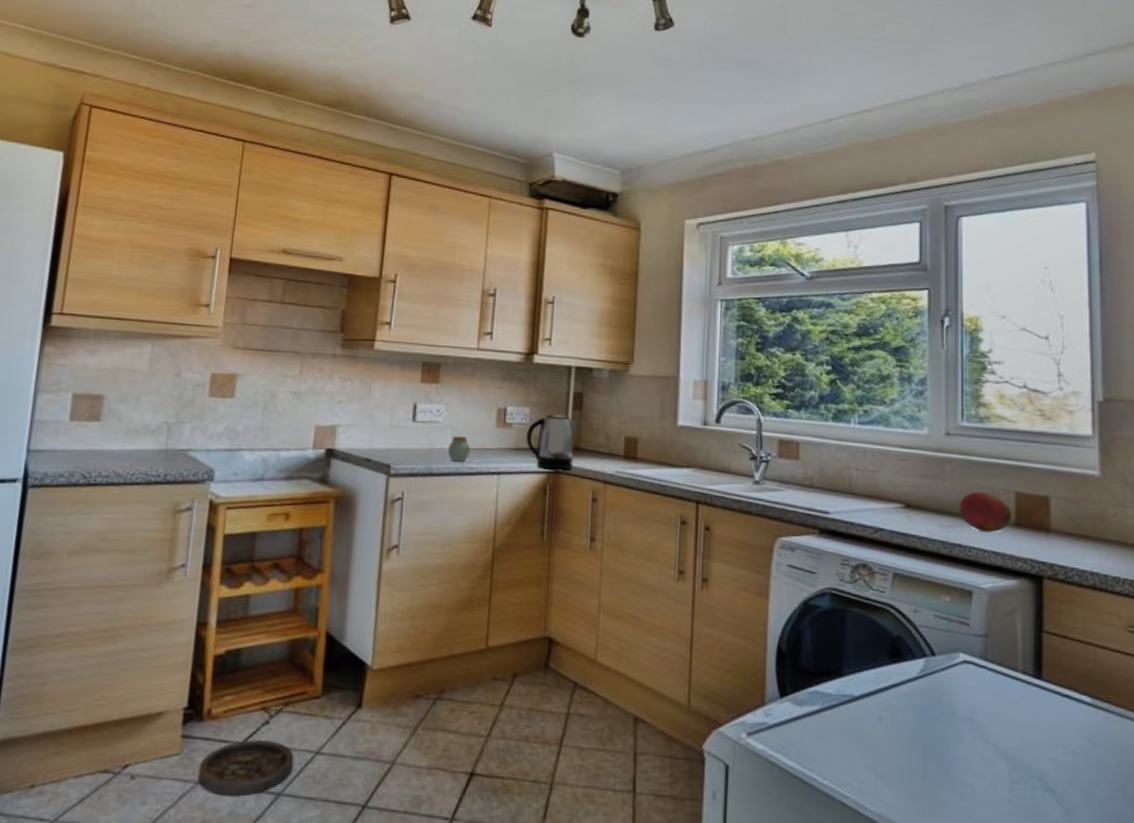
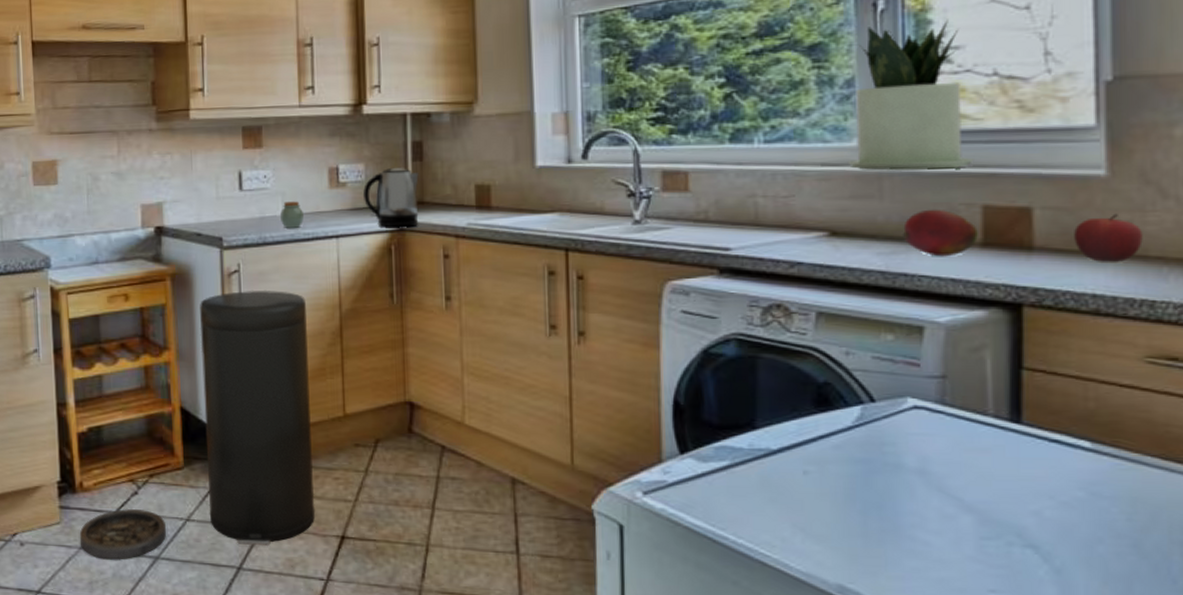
pedal bin: none [340,518,463,783] -> present [200,291,316,546]
planter: none [920,338,1010,460] -> present [847,19,974,171]
fruit: none [1078,507,1124,548] -> present [1074,213,1143,264]

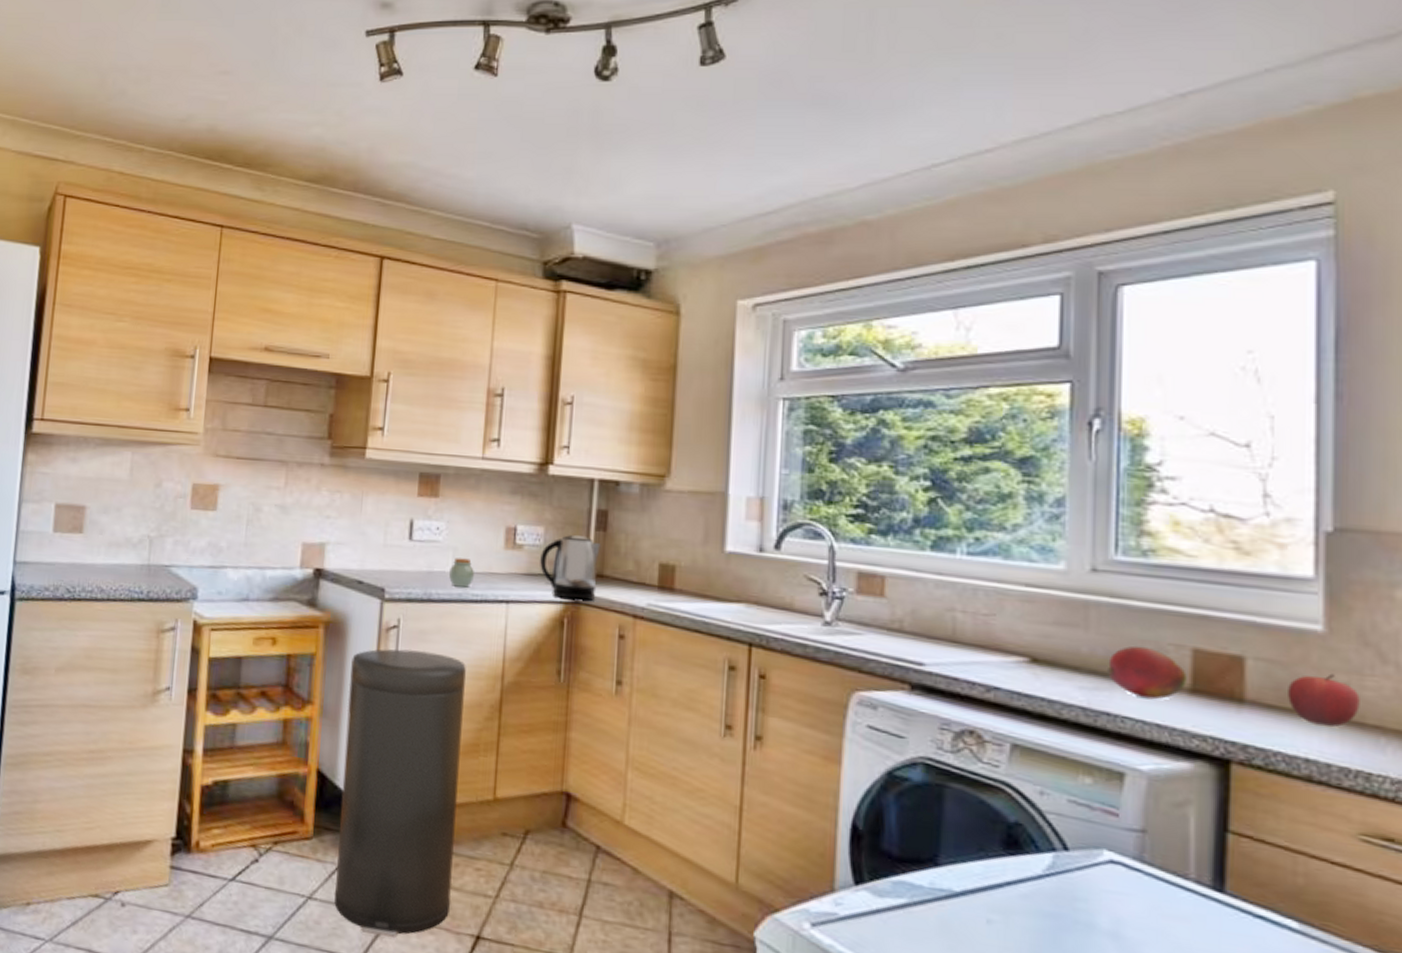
pet bowl: present [79,509,166,560] -> none [187,877,285,936]
planter: present [847,19,974,171] -> none [1053,446,1186,606]

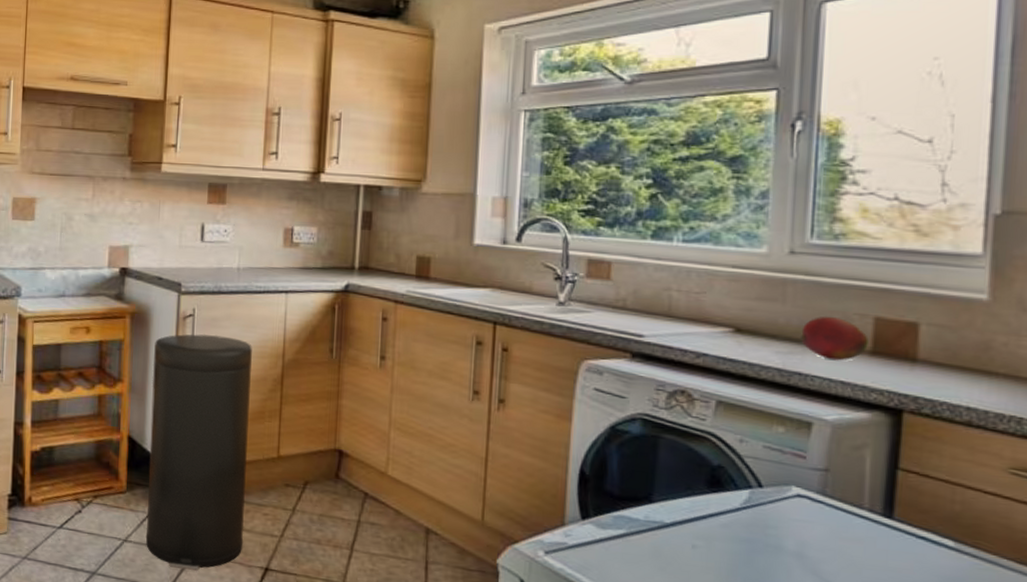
jar: present [448,558,475,588] -> none [235,255,259,281]
kettle: present [540,535,601,601] -> none [314,234,366,289]
fruit: present [1288,673,1360,728] -> none [954,335,1016,381]

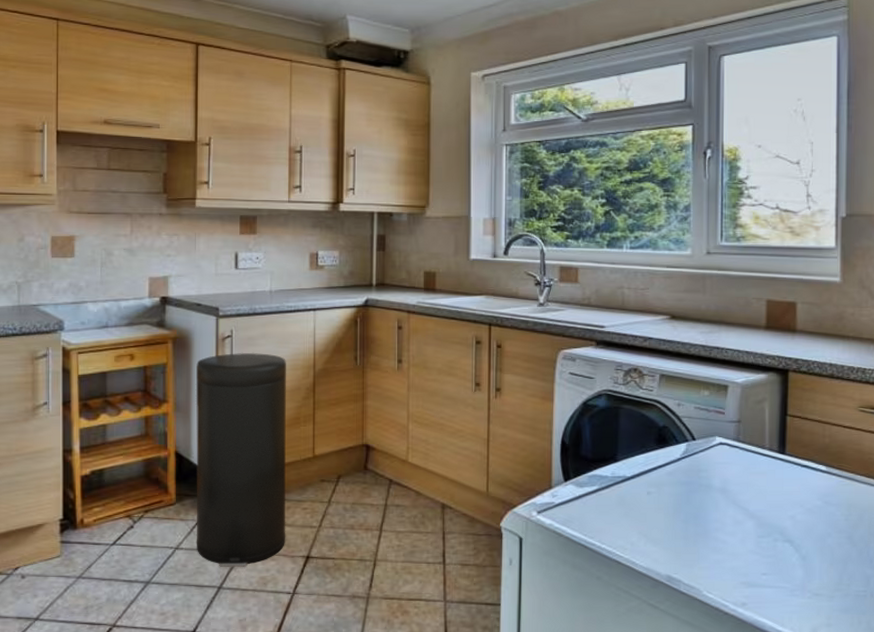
fruit: present [801,316,868,361] -> none [717,301,763,336]

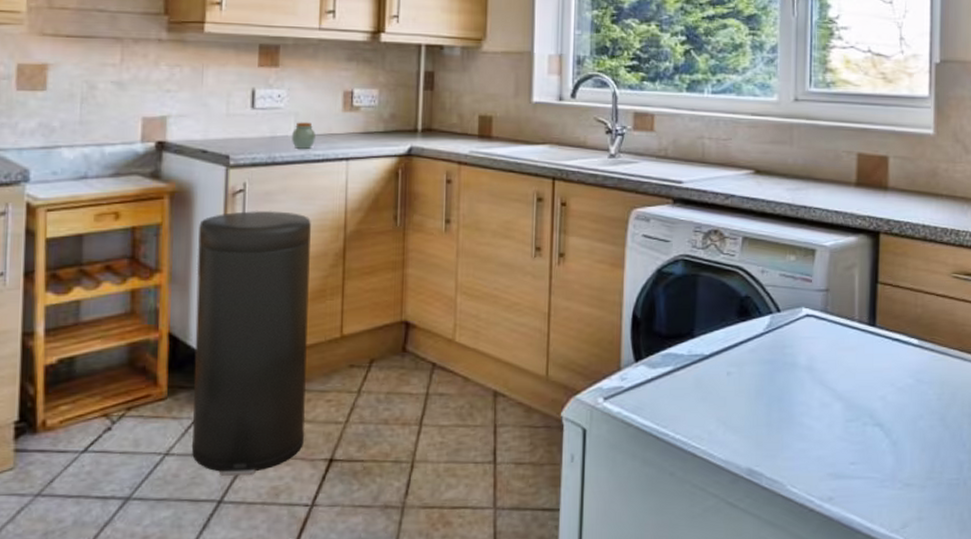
jar: none [268,279,289,301] -> present [291,122,317,149]

